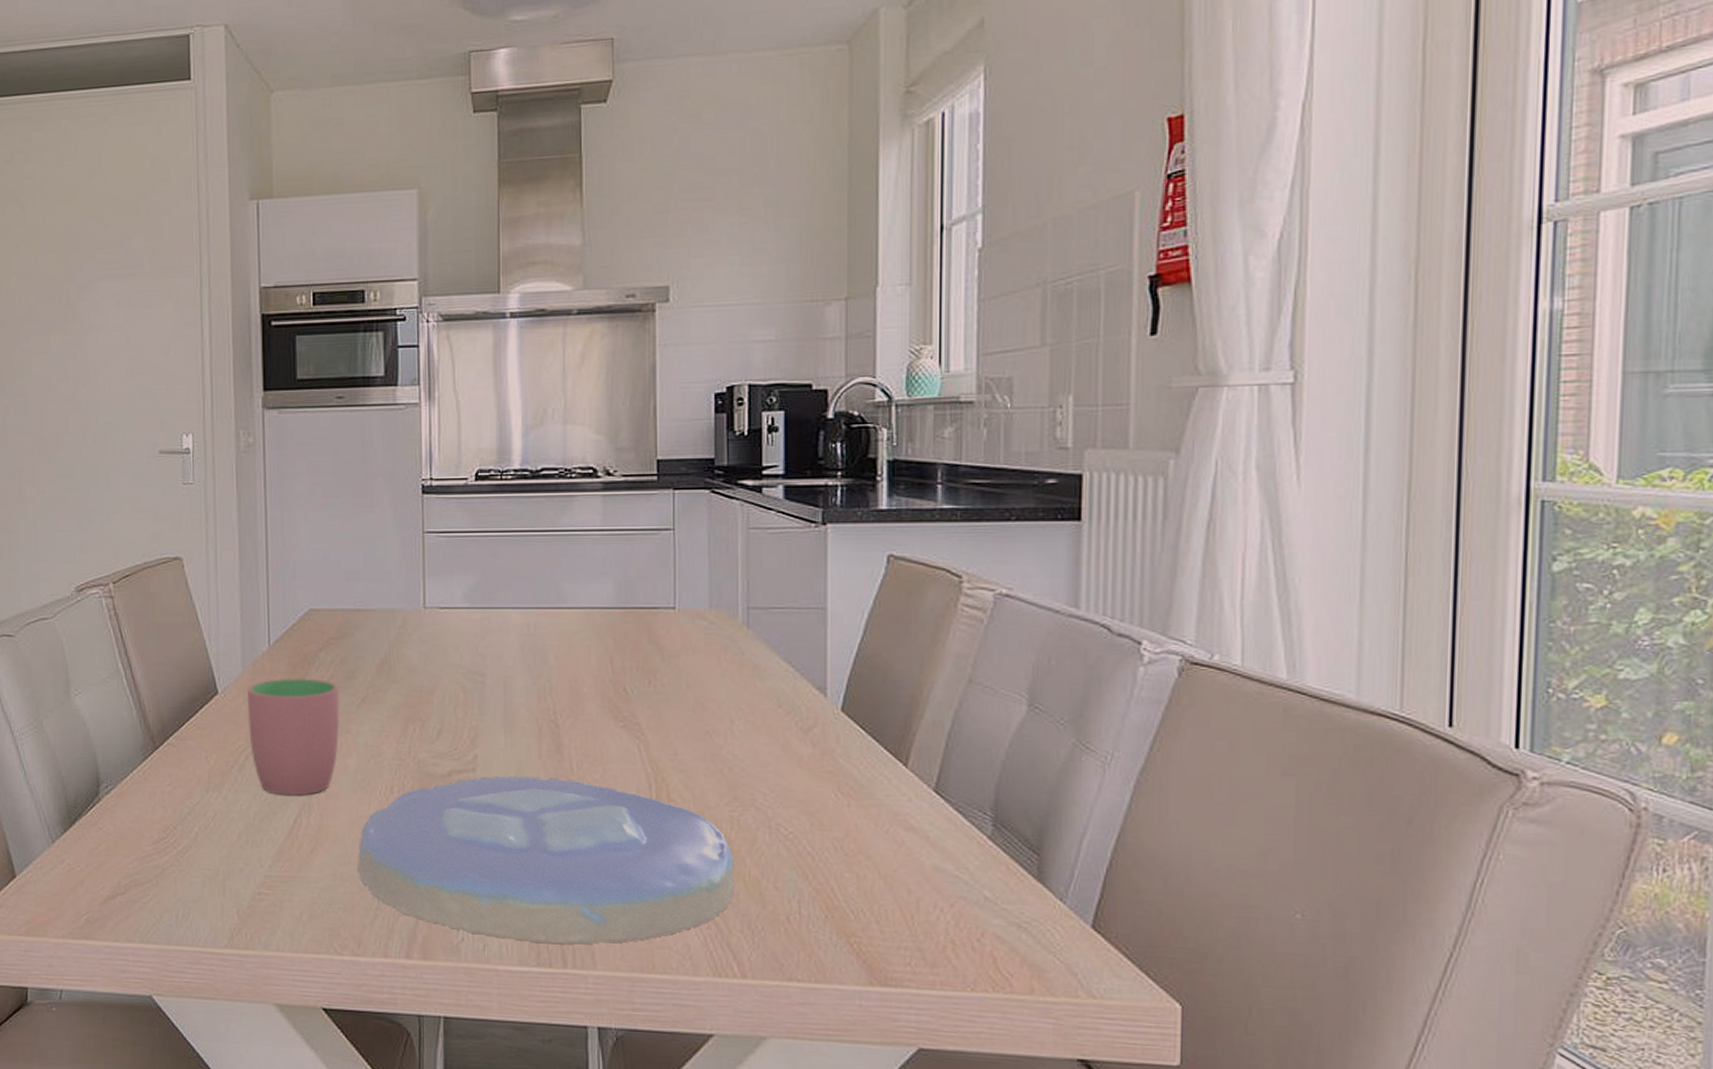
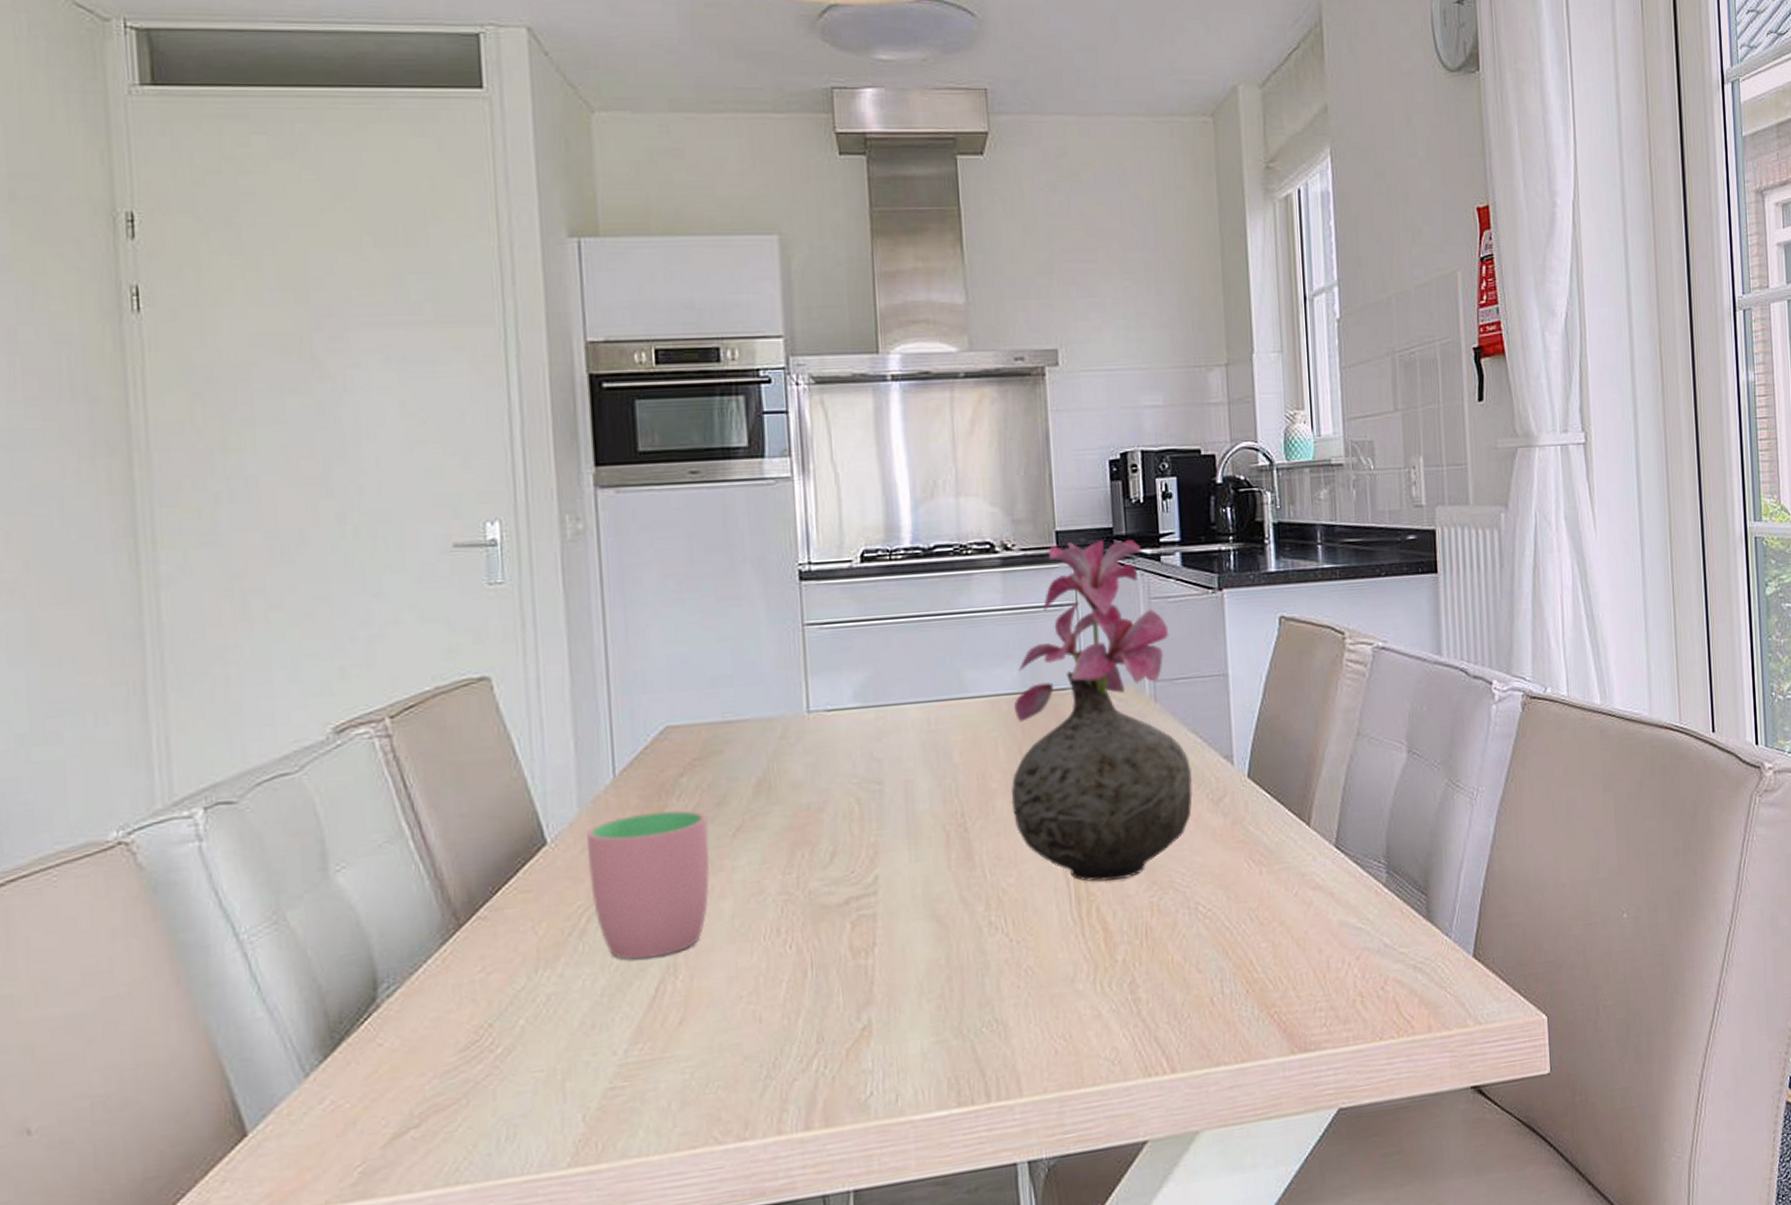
plate: present [356,776,734,945] -> none [738,888,1159,1085]
vase: none [600,470,782,791] -> present [1011,540,1193,882]

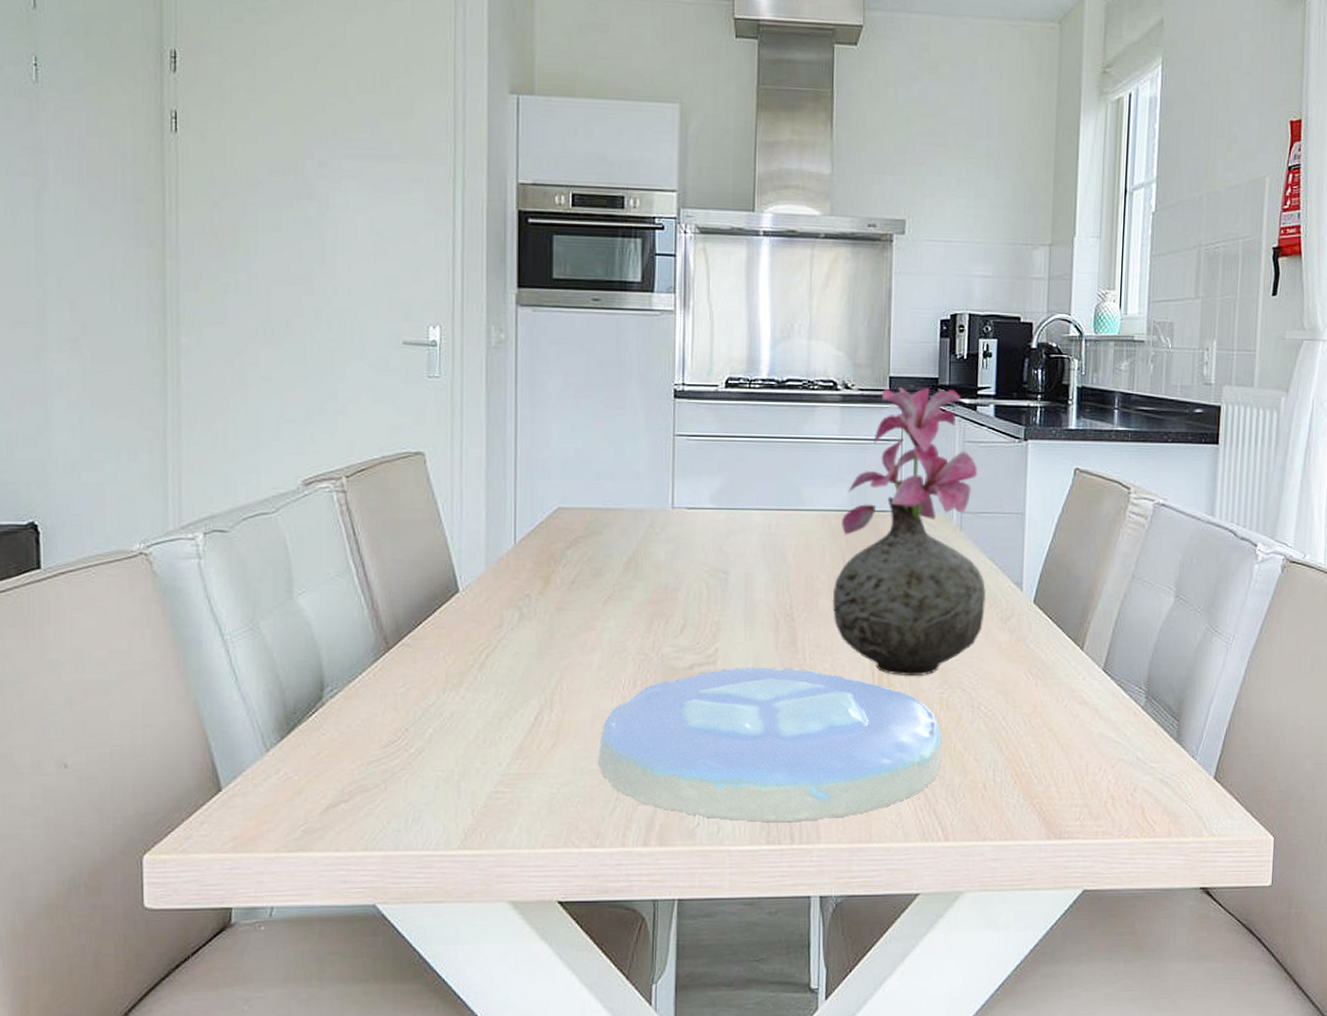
cup: present [587,810,710,960] -> none [489,575,585,693]
plate: none [738,888,1159,1085] -> present [597,668,942,823]

